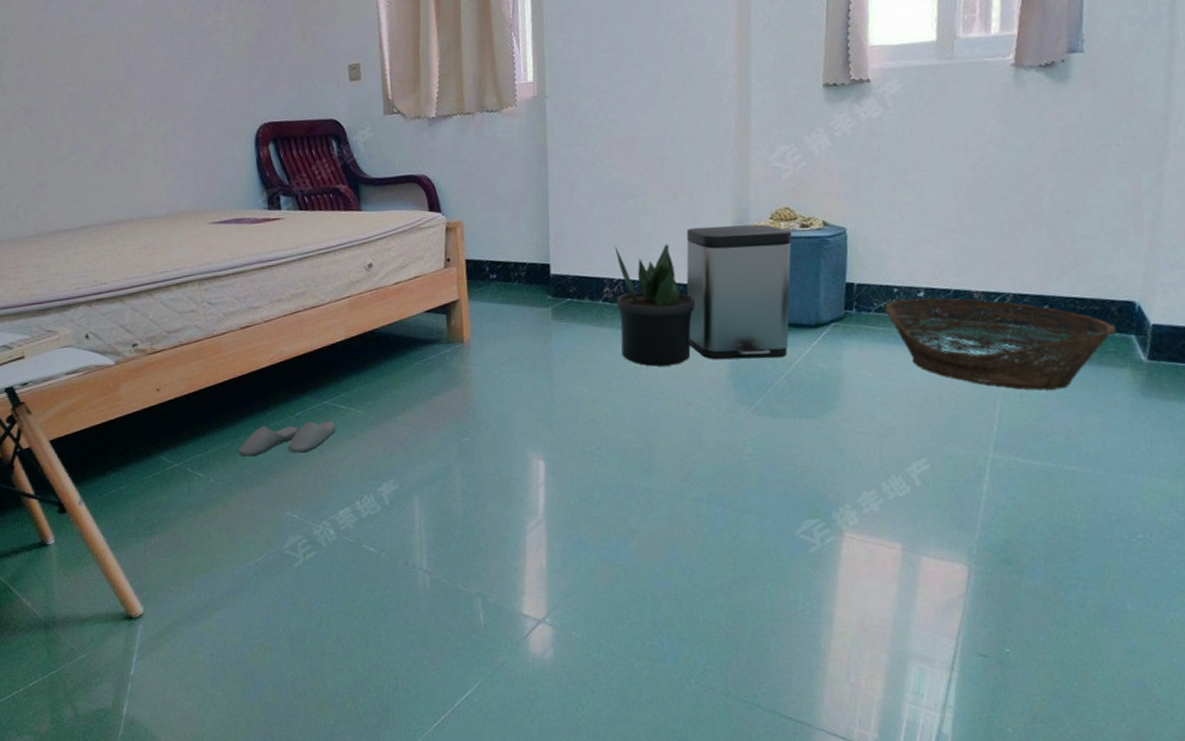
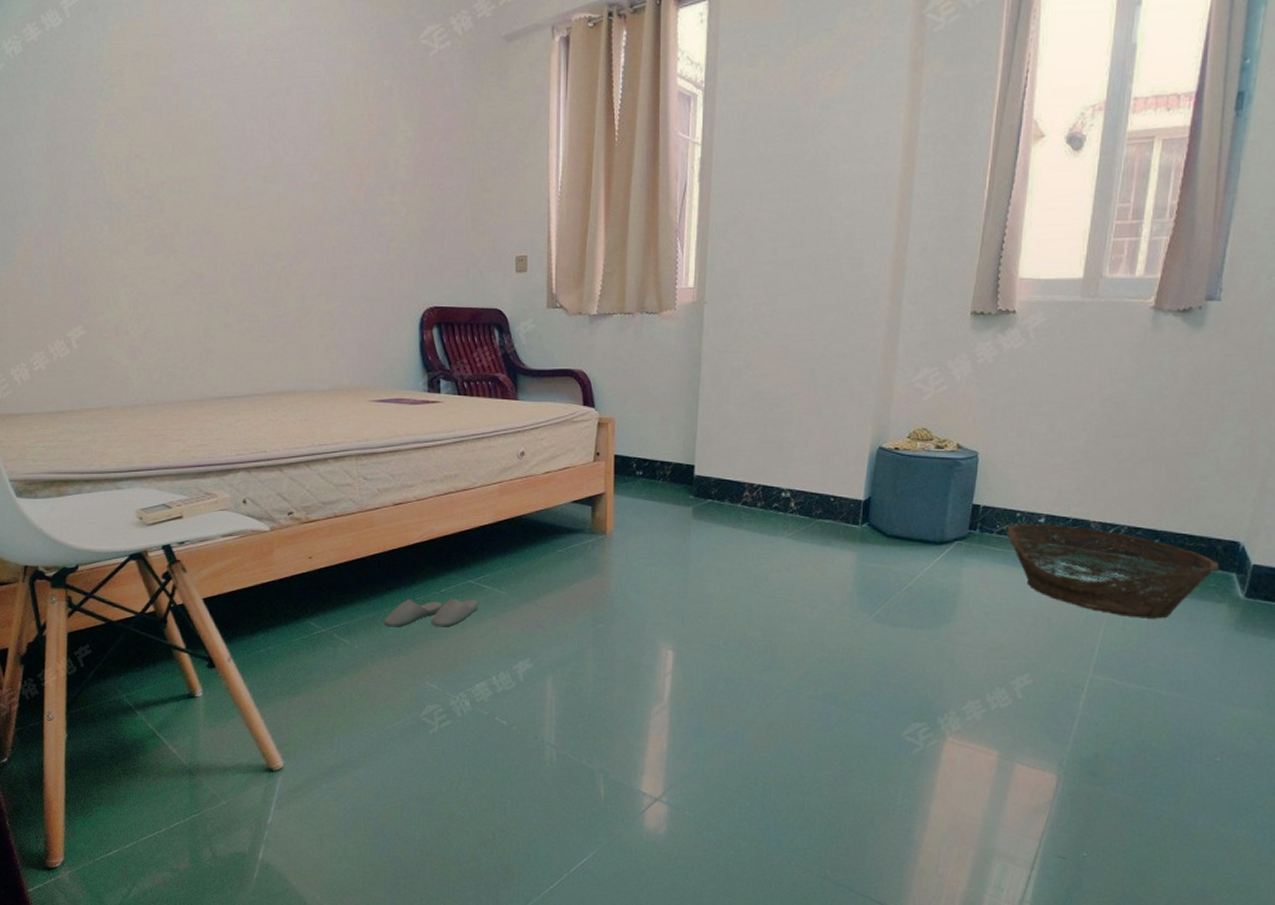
planter: present [614,244,695,367] -> none [755,453,829,570]
pedal bin: present [686,224,792,360] -> none [819,441,927,569]

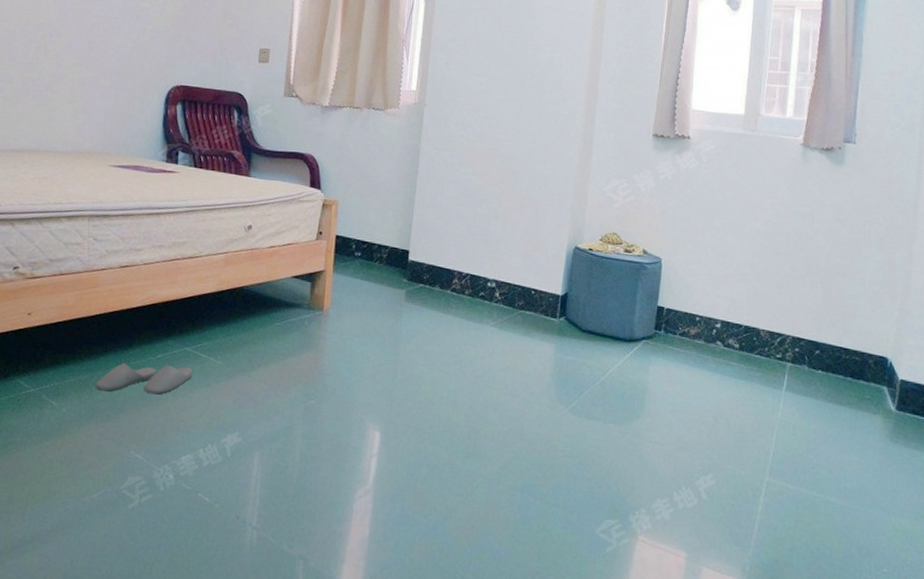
basket: present [1007,523,1220,619] -> none [689,327,873,426]

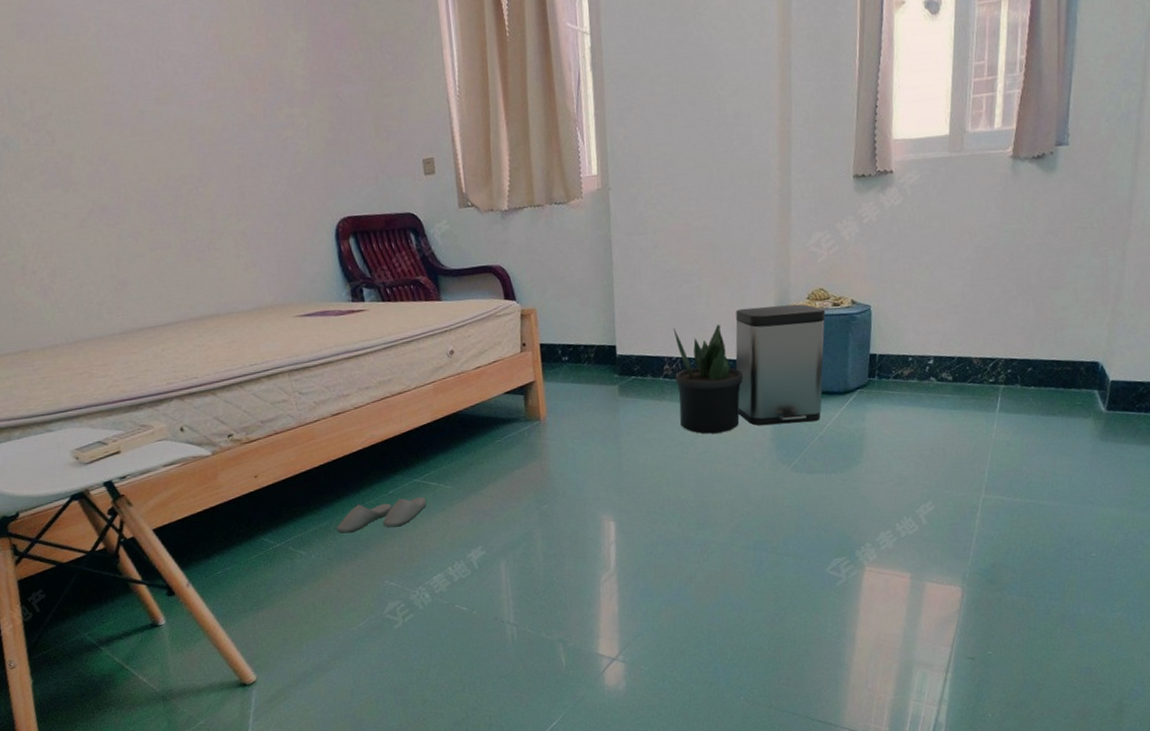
planter: none [462,243,530,359] -> present [673,324,743,434]
pedal bin: none [521,237,617,364] -> present [735,304,826,426]

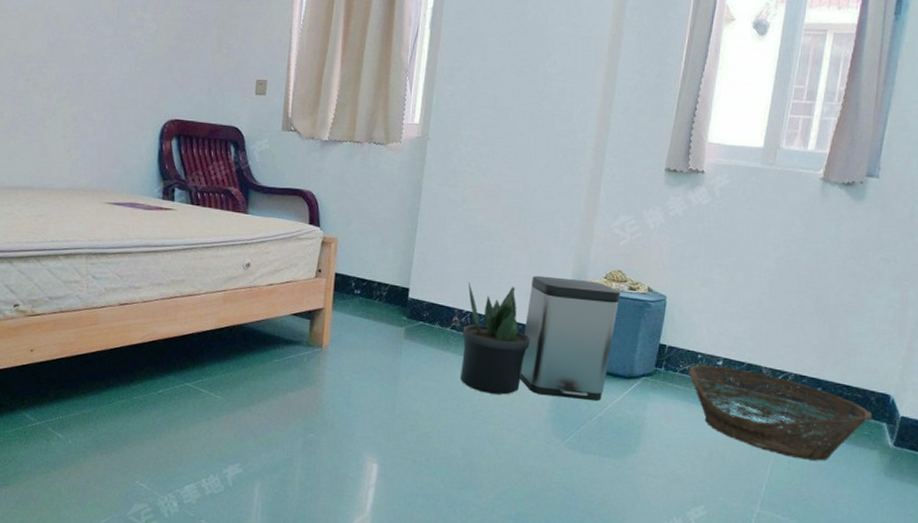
slippers: present [336,496,427,534] -> none [98,397,194,428]
basket: none [902,364,1084,440] -> present [689,364,873,461]

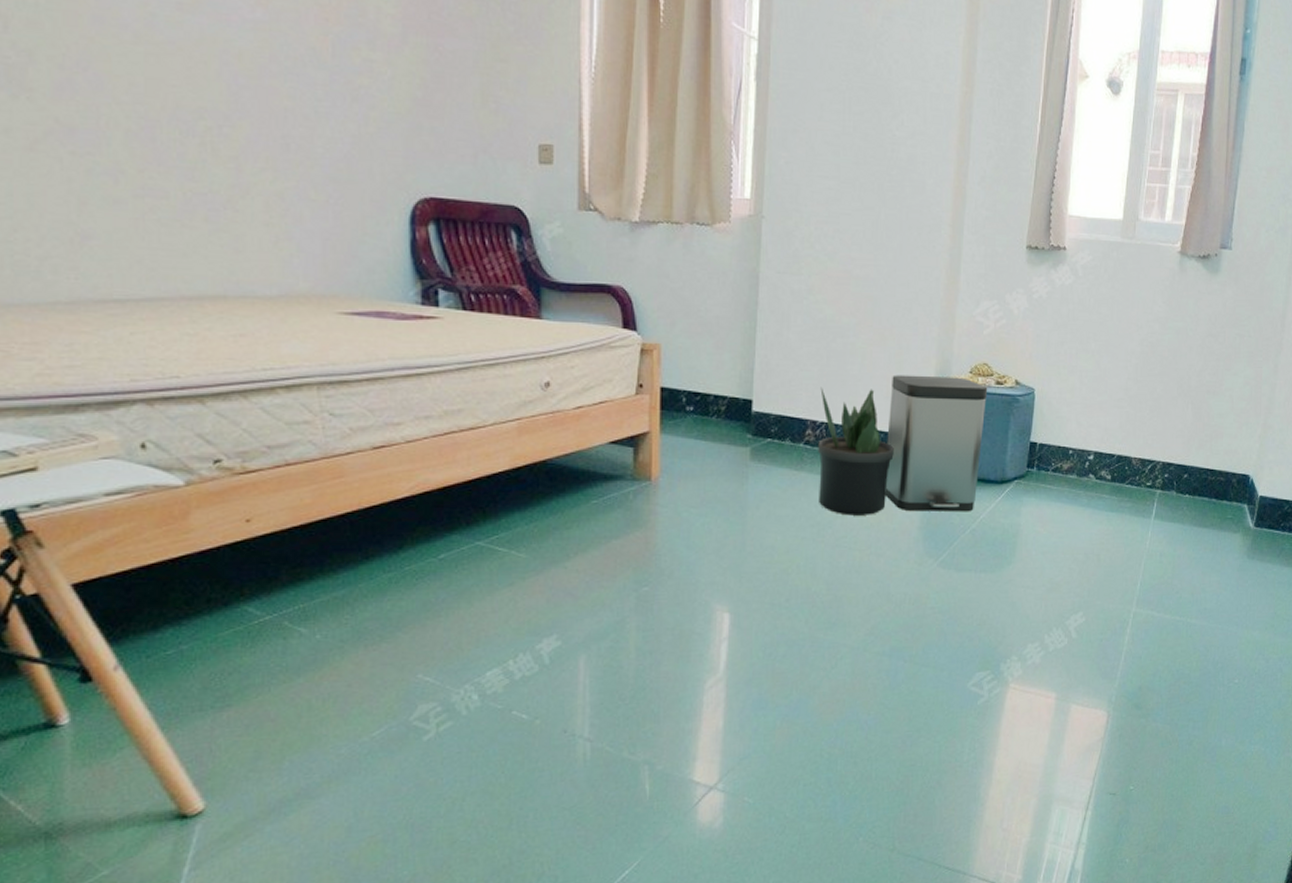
basket: present [689,364,873,461] -> none [1061,460,1235,551]

